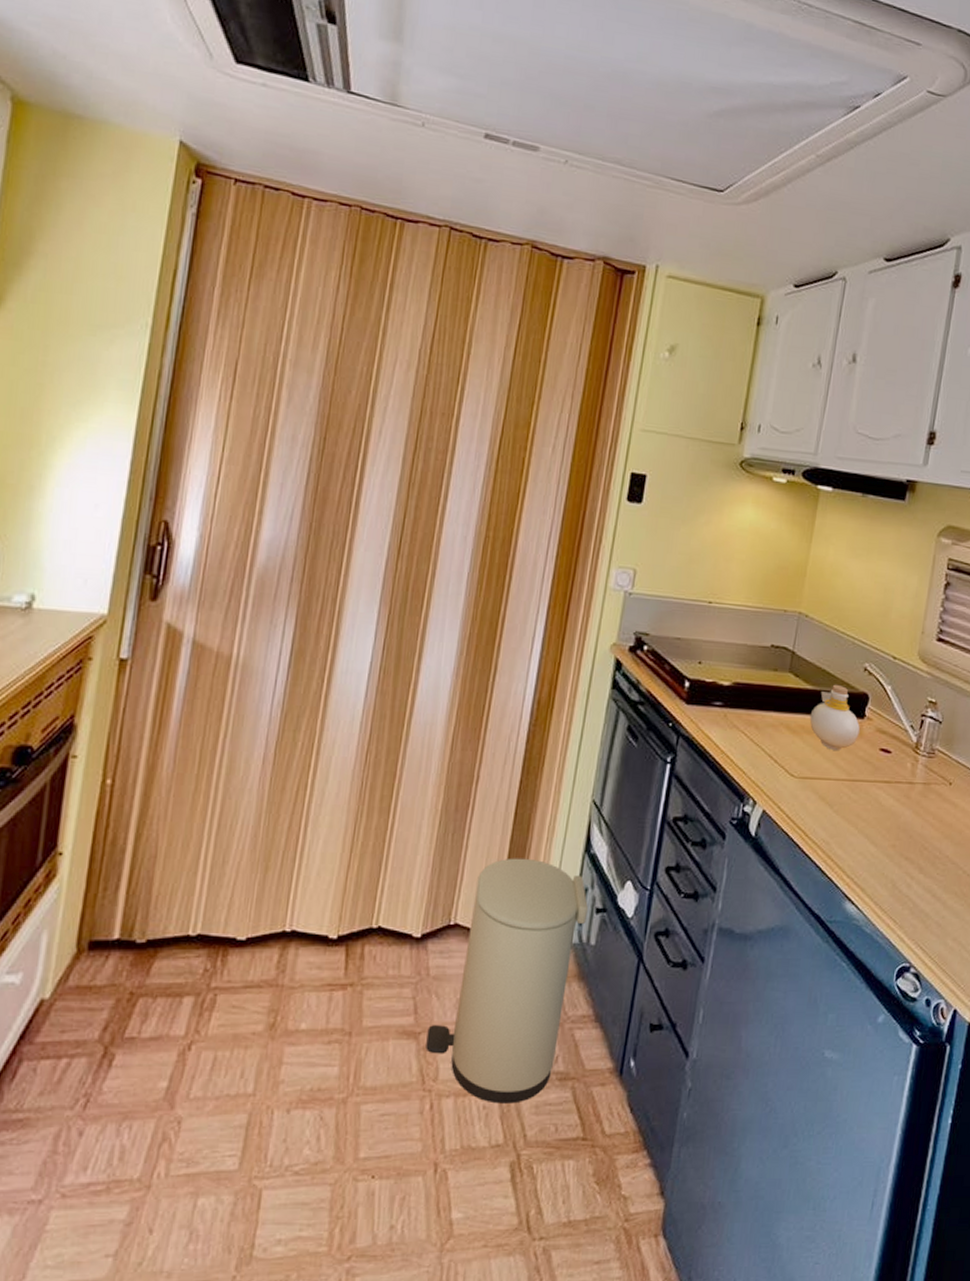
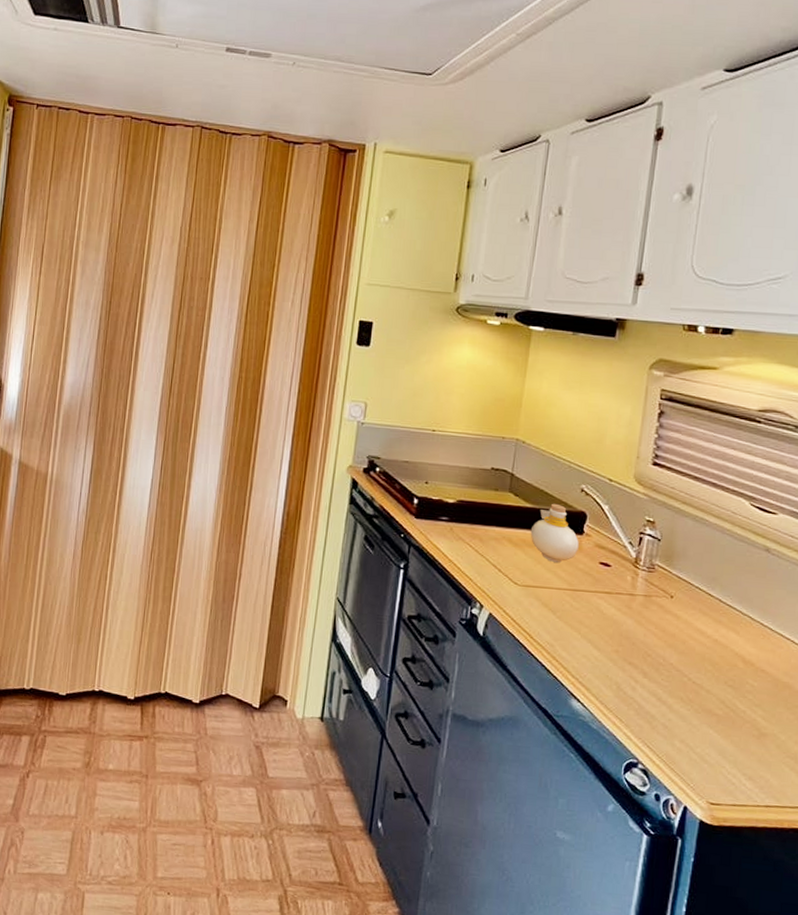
pedal bin: present [426,858,588,1104] -> none [206,642,336,847]

